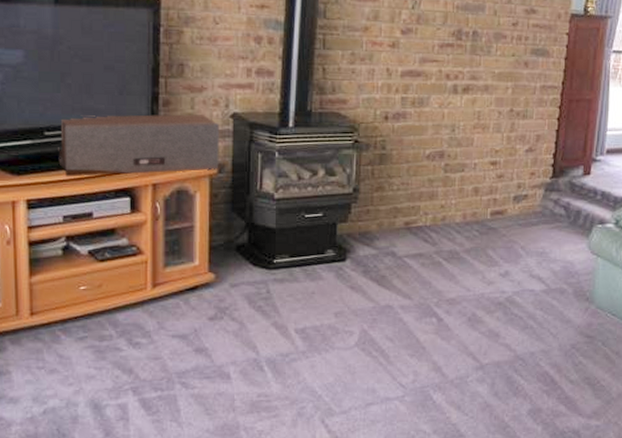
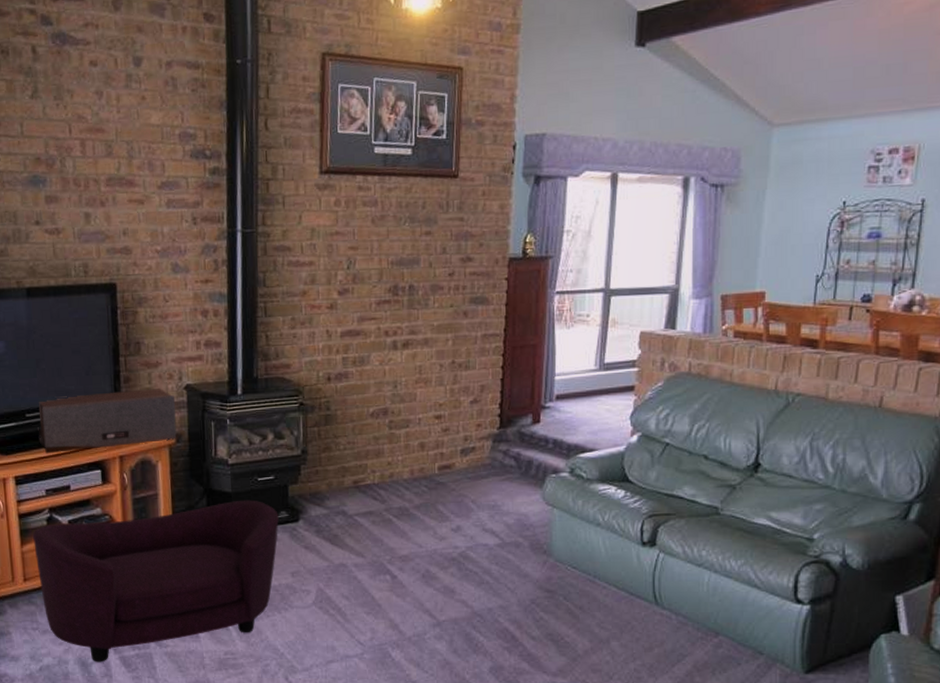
dog bed: none [43,236,325,405] -> present [32,500,279,662]

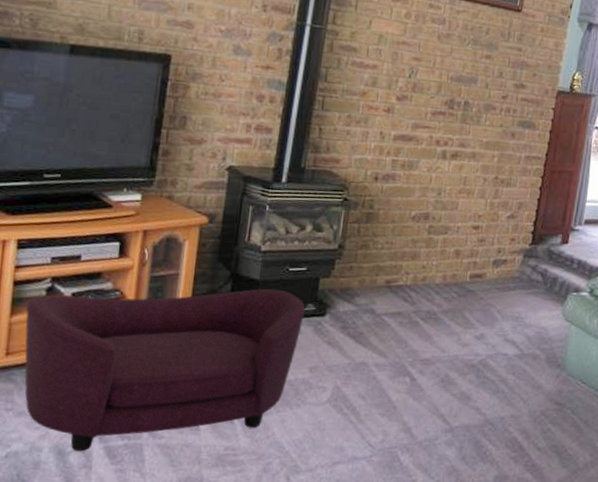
speaker: present [38,389,177,454] -> none [53,160,214,220]

